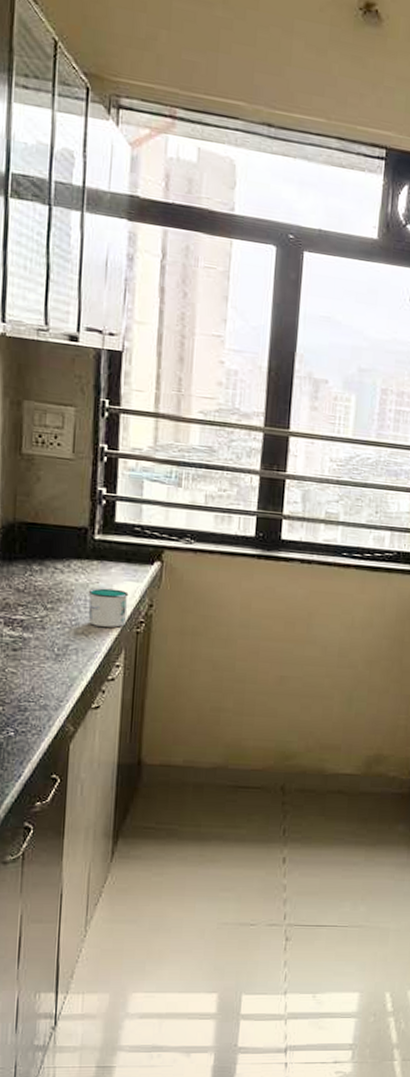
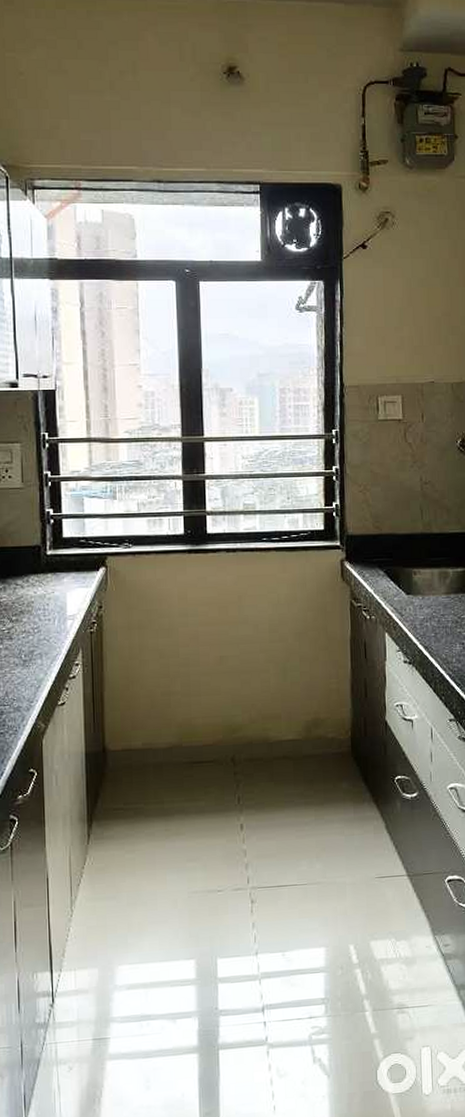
mug: present [88,588,129,628] -> none [45,596,80,631]

